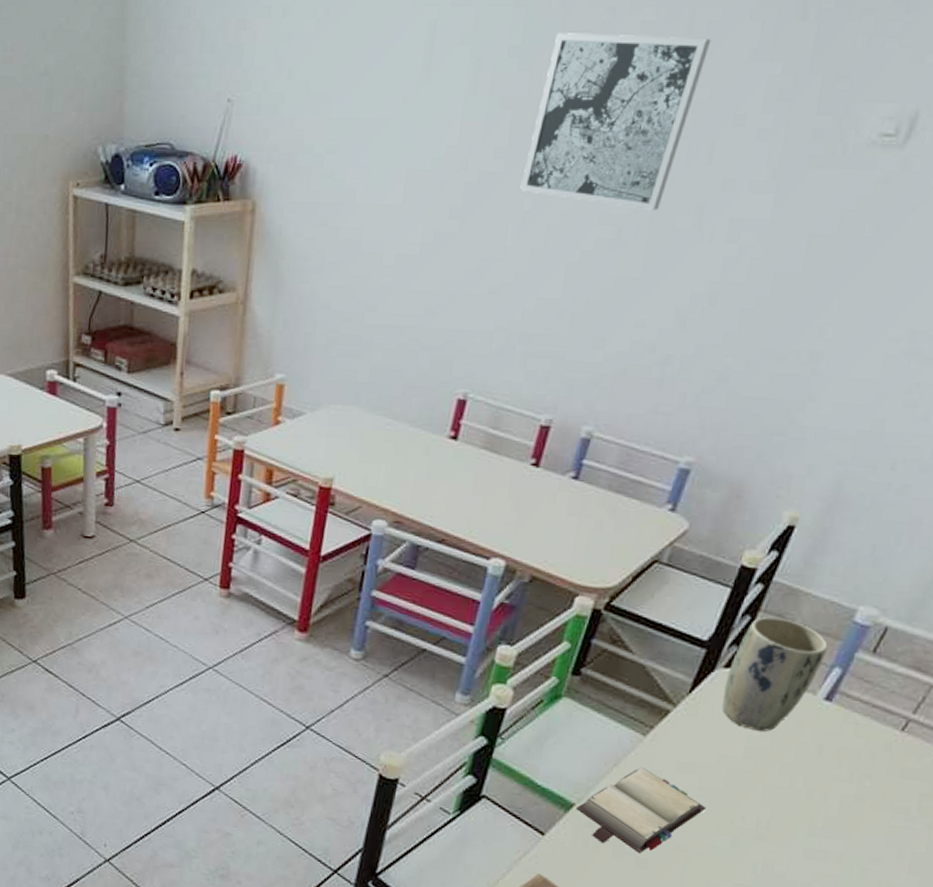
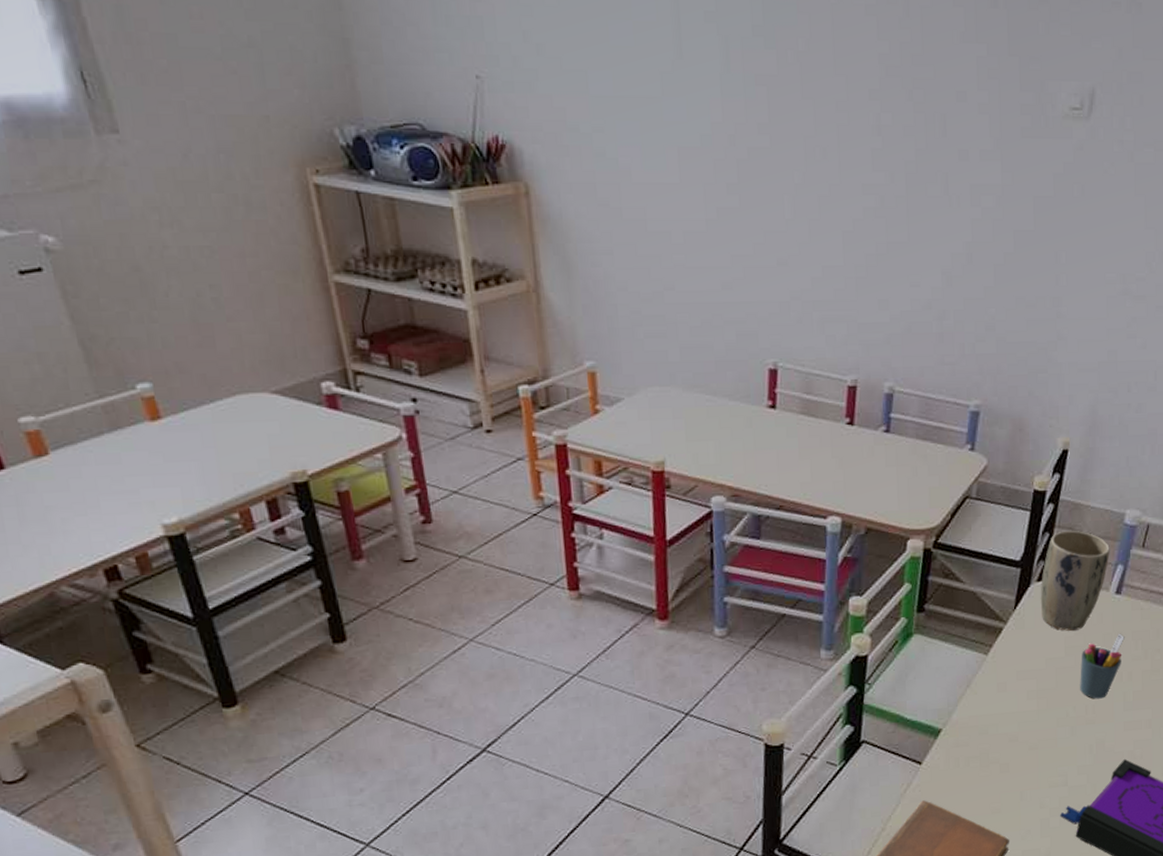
wall art: present [520,33,712,210] -> none [787,14,926,179]
hardback book: present [576,767,706,853] -> none [943,683,1045,760]
pen holder: none [754,746,826,815] -> present [1080,633,1125,699]

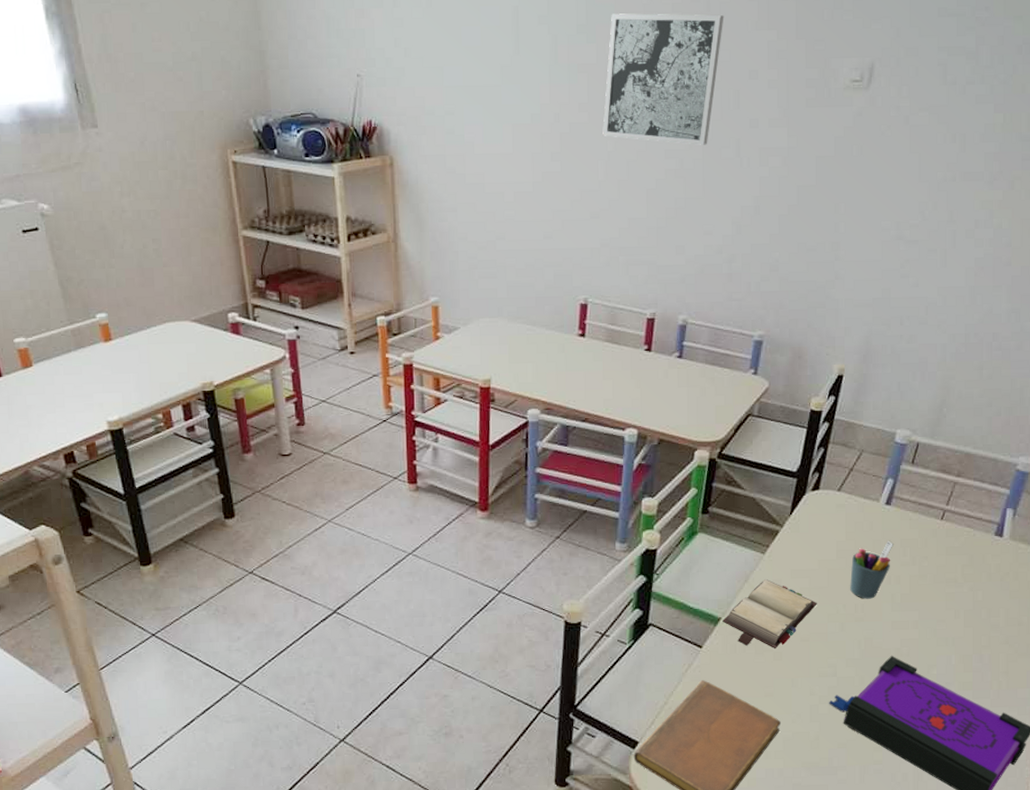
wall art: none [787,14,926,179] -> present [602,13,724,145]
hardback book: none [943,683,1045,760] -> present [722,579,817,648]
plant pot: present [1040,530,1110,631] -> none [814,446,881,536]

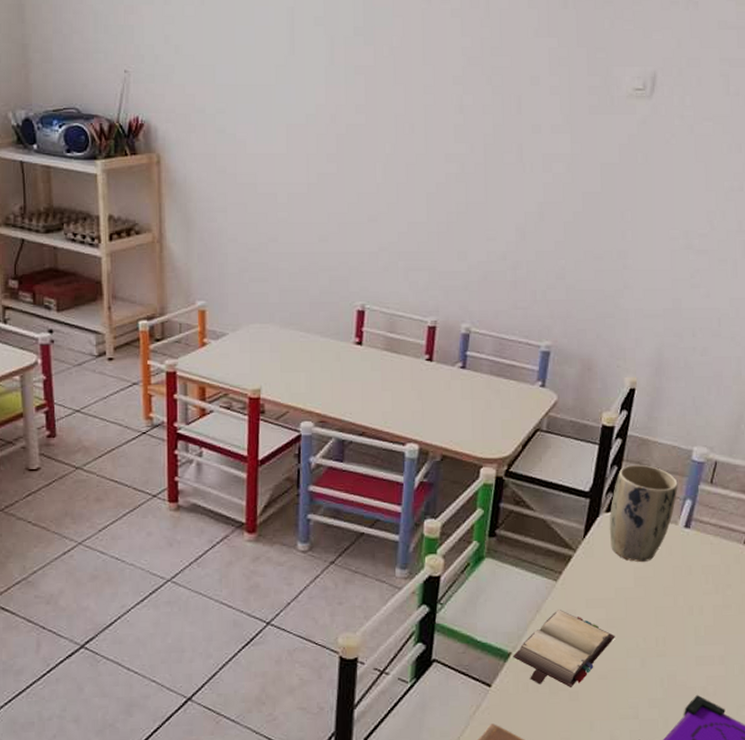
wall art: present [602,13,724,145] -> none [380,17,504,150]
plant pot: none [814,446,881,536] -> present [609,464,678,562]
pen holder: present [850,540,893,599] -> none [650,567,695,632]

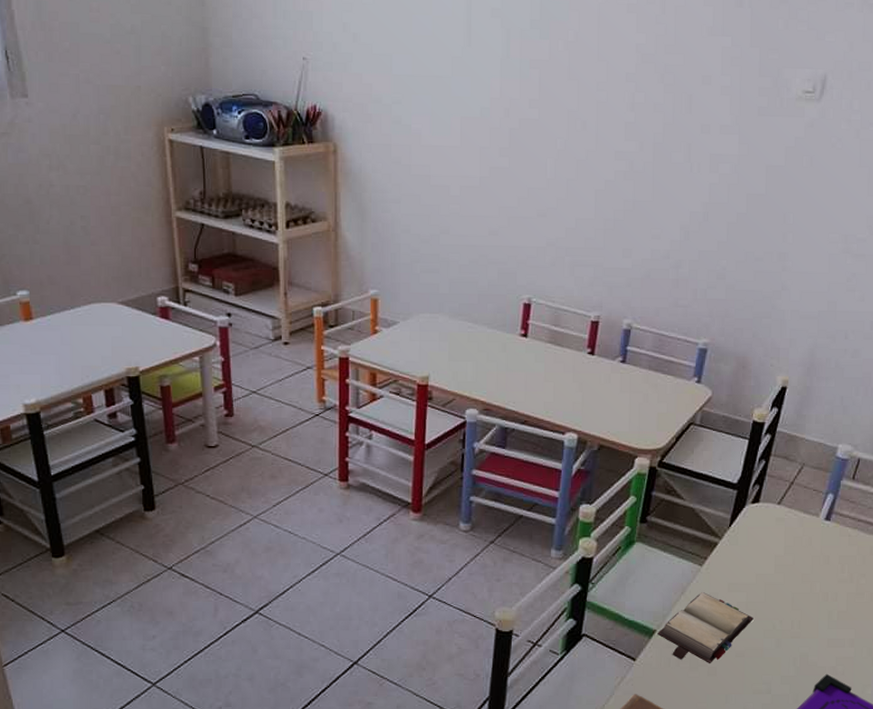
plant pot: present [609,464,678,562] -> none [754,459,822,550]

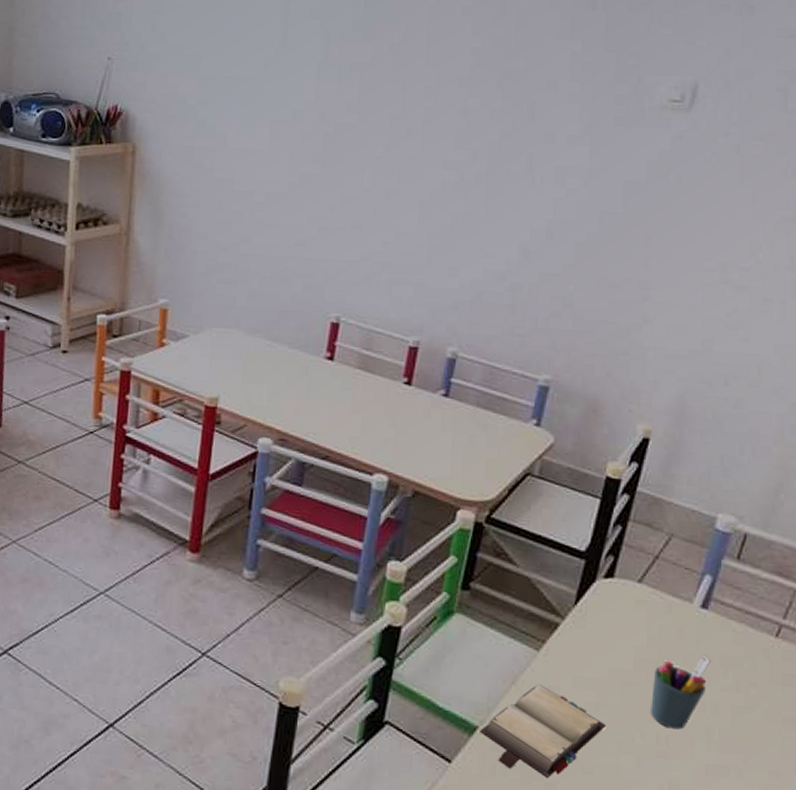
pen holder: none [787,556,832,615] -> present [651,655,710,730]

